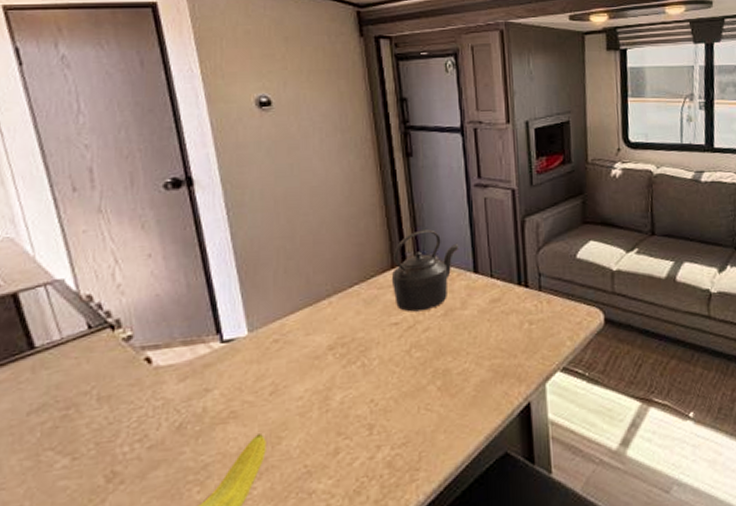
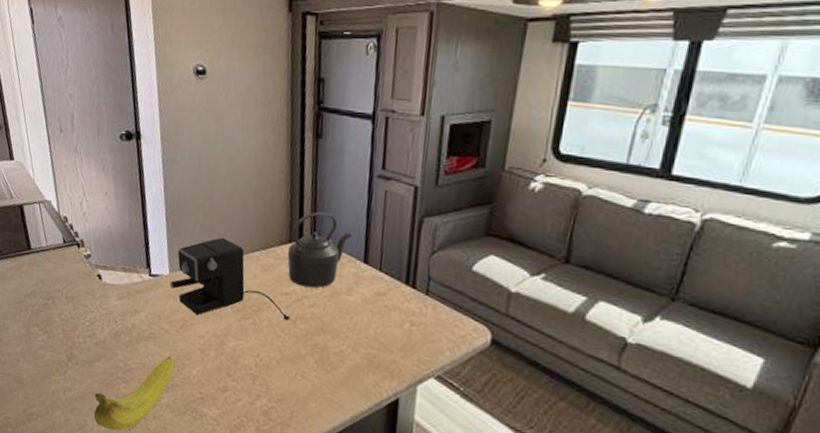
coffee maker: none [250,278,405,374] -> present [170,237,291,321]

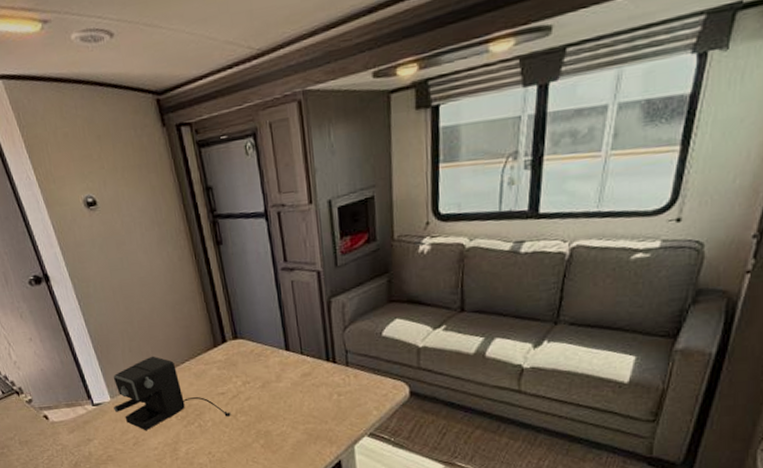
kettle: present [287,211,354,289] -> none [214,312,271,384]

